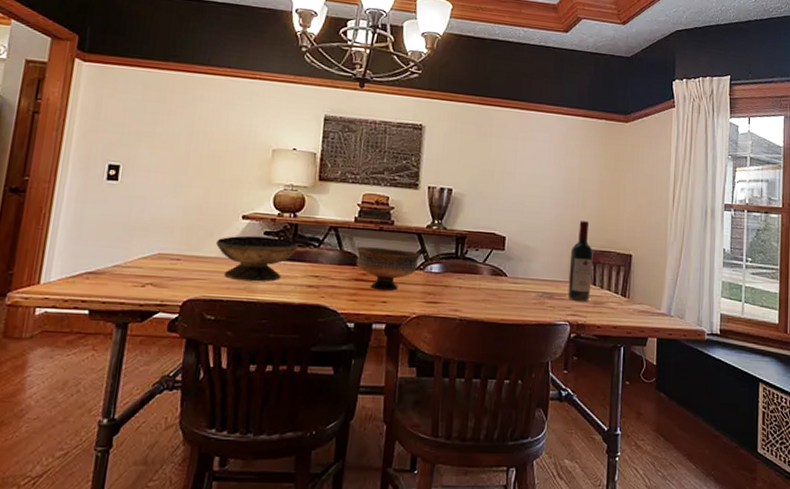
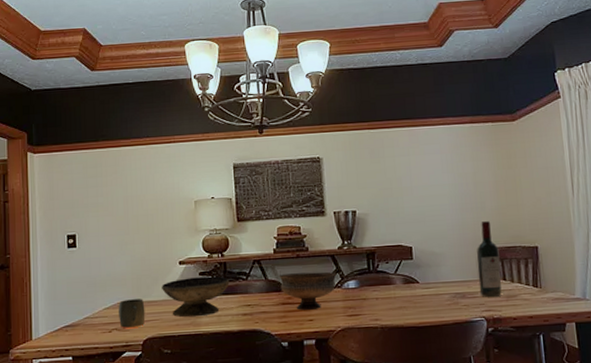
mug: none [156,251,193,285] -> present [118,299,146,328]

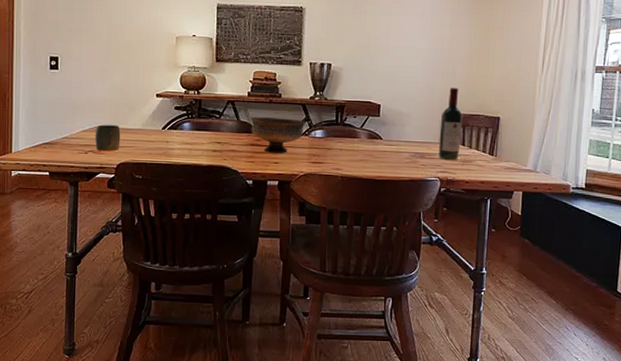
decorative bowl: present [162,276,230,318] -> none [138,110,203,148]

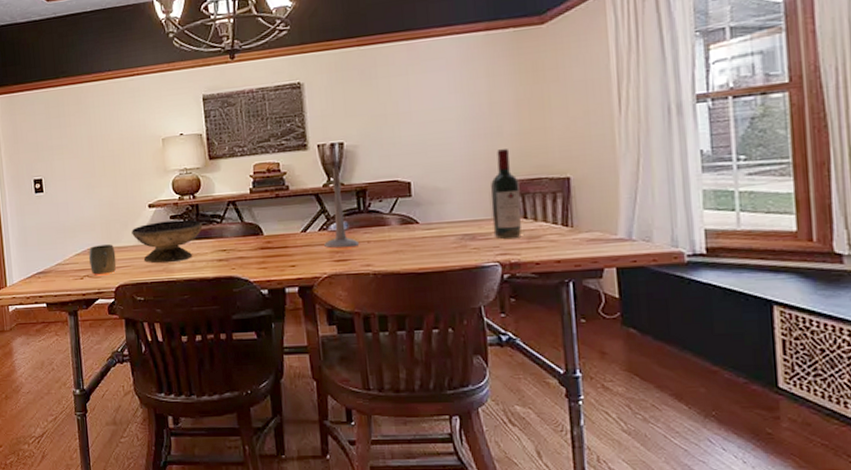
decorative bowl: none [138,110,203,148] -> present [131,219,203,264]
bowl: present [250,117,306,153] -> none [256,212,322,255]
candlestick: none [303,83,334,153] -> present [323,167,360,249]

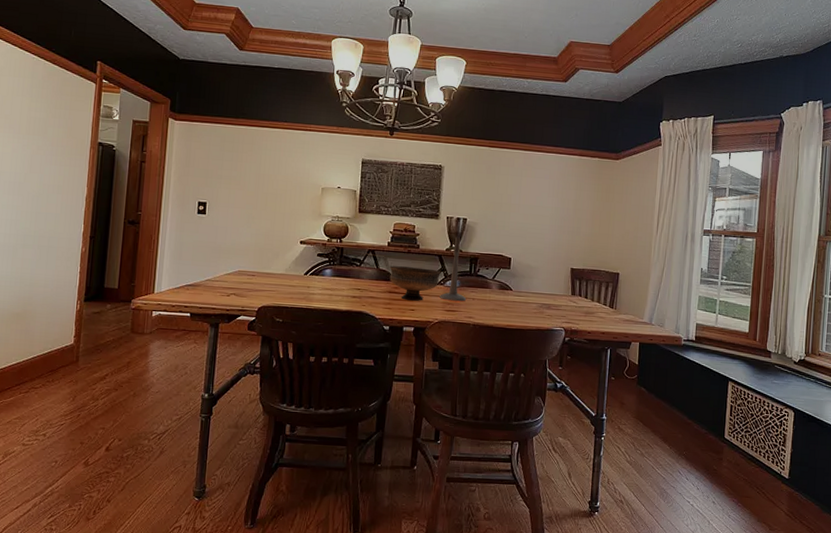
mug: present [89,244,117,275] -> none [238,268,264,295]
decorative bowl: present [131,219,203,264] -> none [281,257,344,293]
bowl: none [256,212,322,255] -> present [389,265,442,301]
wine bottle: present [490,149,522,239] -> none [563,245,586,312]

